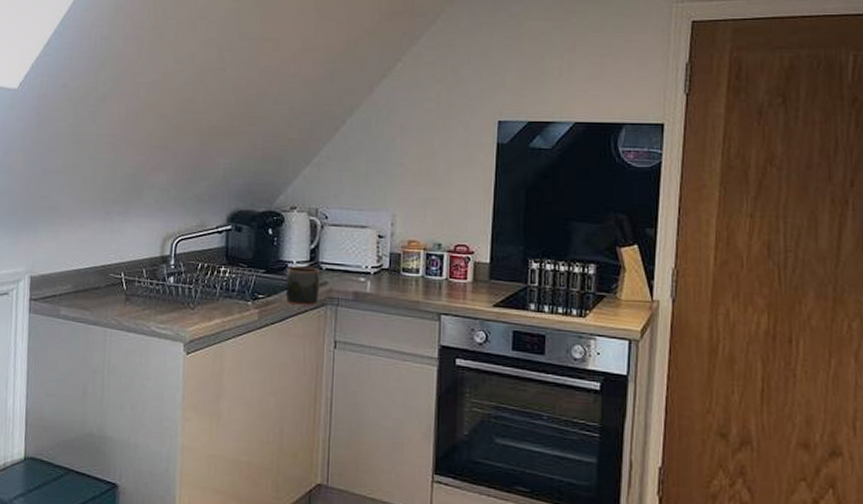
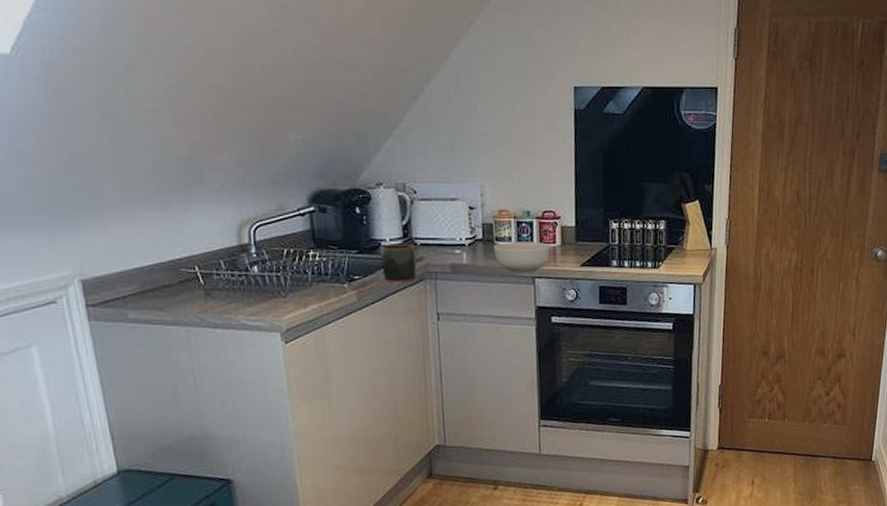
bowl: none [399,274,461,310] -> present [493,241,551,275]

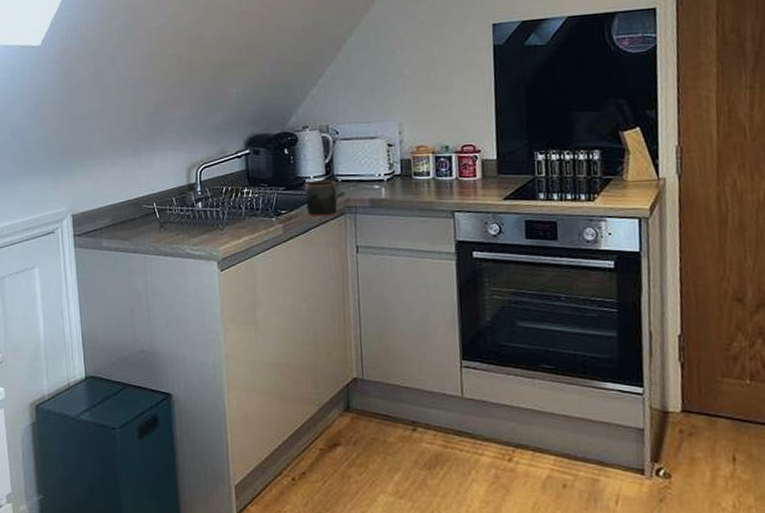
bowl: present [493,241,551,275] -> none [411,175,471,209]

